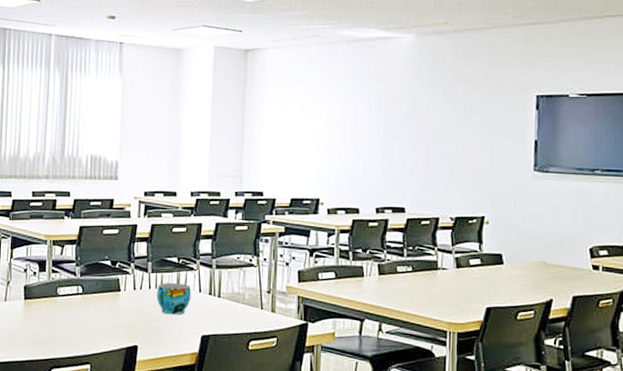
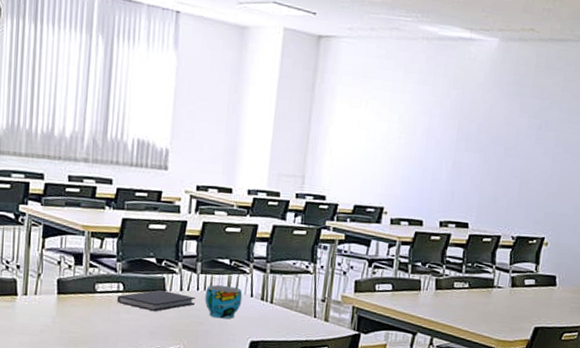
diary: none [76,290,148,311] -> present [116,289,195,312]

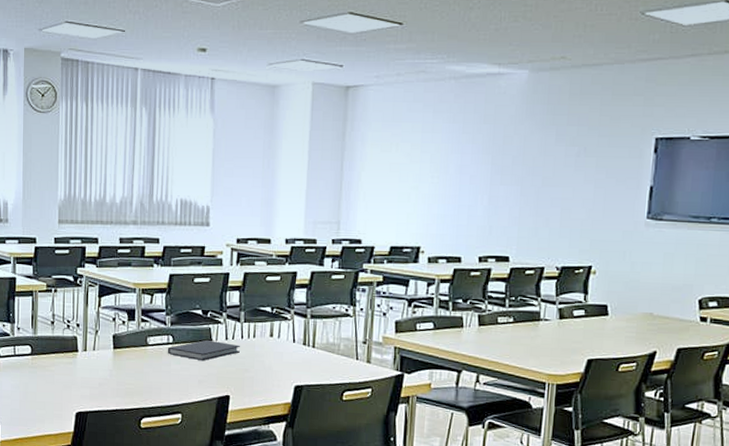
cup: present [205,285,243,319] -> none [249,332,285,365]

